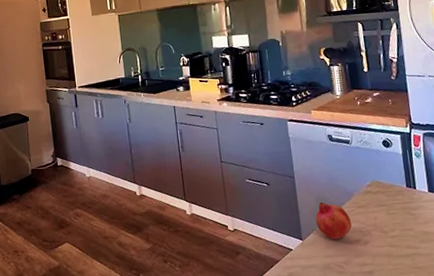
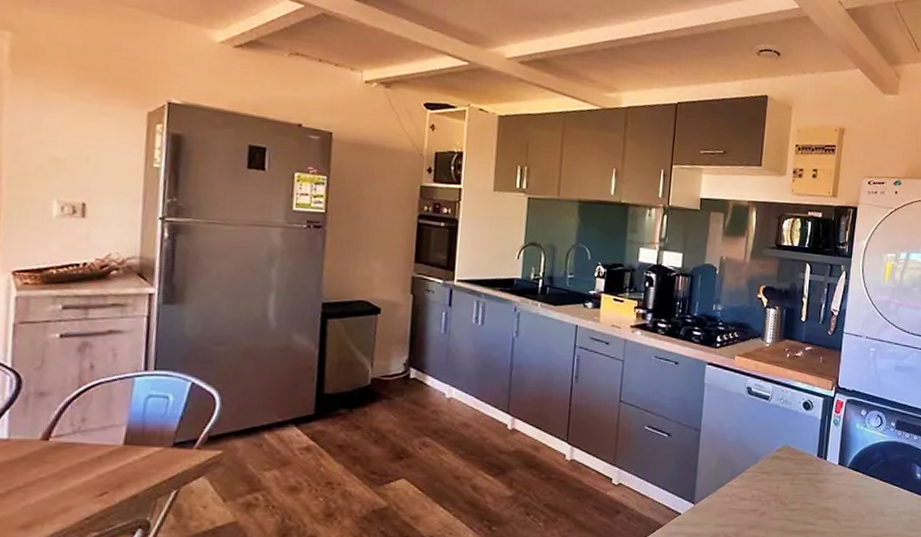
fruit: present [315,202,352,240] -> none [713,462,752,507]

